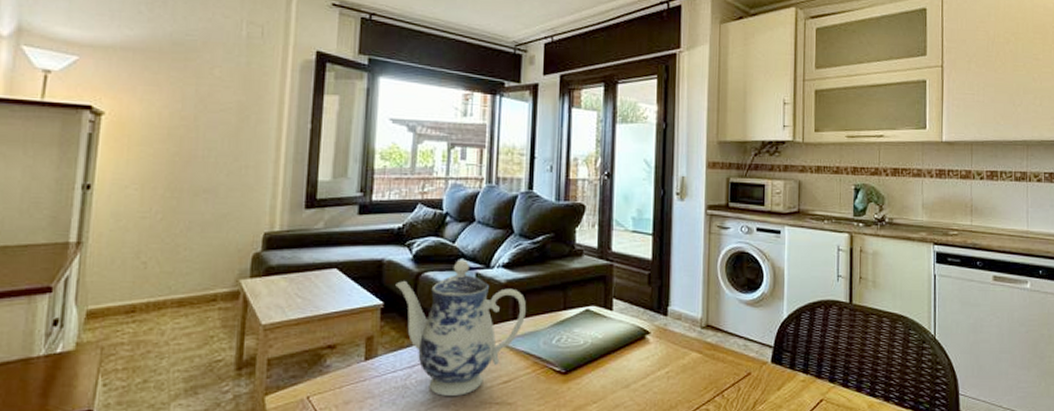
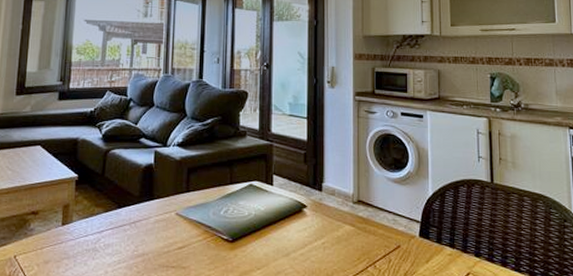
teapot: present [395,260,527,396] -> none [88,139,198,259]

